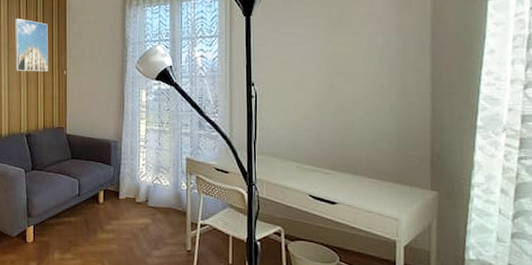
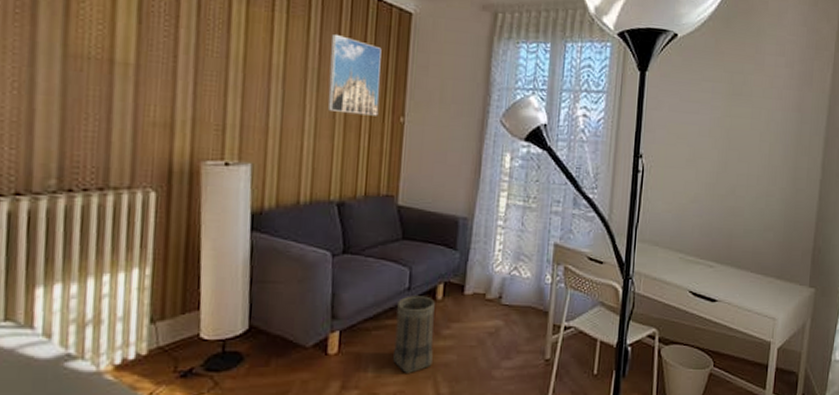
basket: none [72,200,100,258] -> present [393,296,435,373]

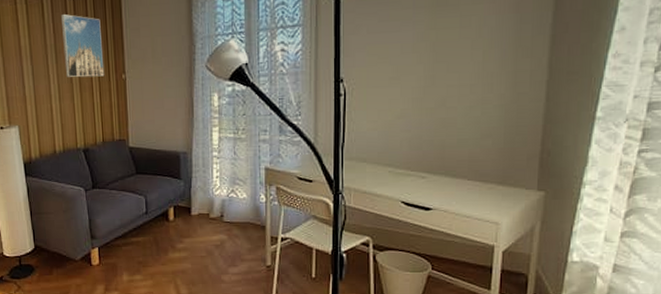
basket: present [393,296,435,373] -> none [139,218,172,278]

